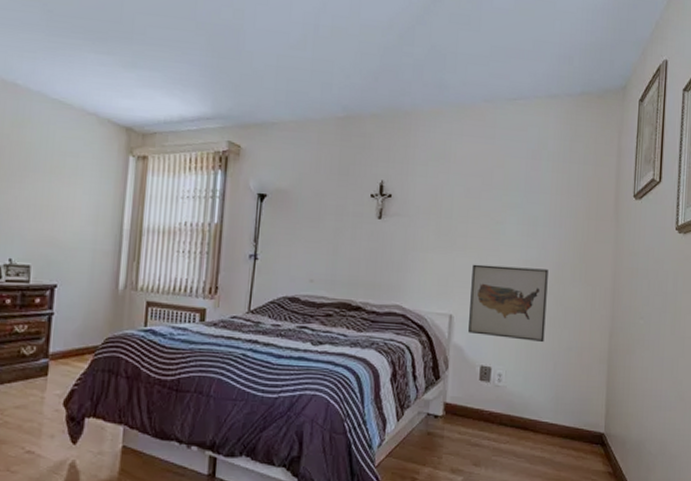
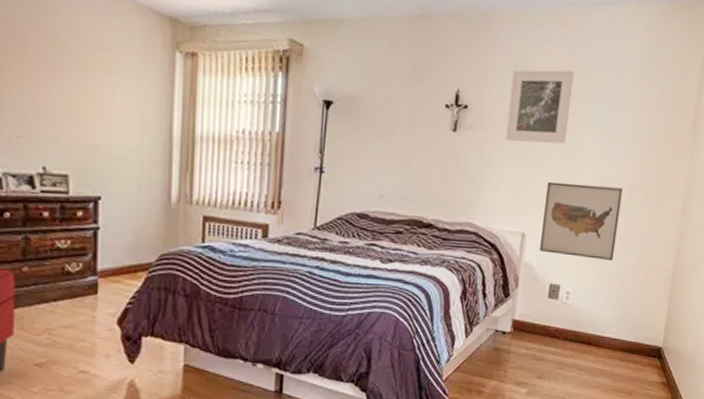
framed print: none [429,159,493,228] -> present [505,69,575,144]

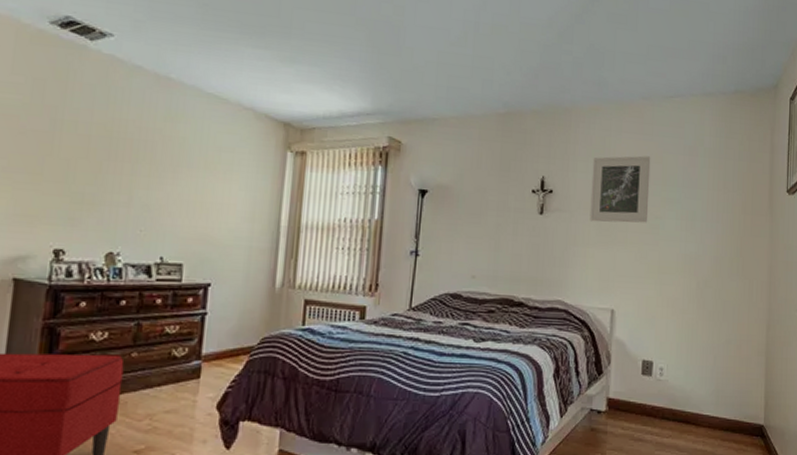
wall art: present [540,181,623,262] -> none [630,258,707,336]

